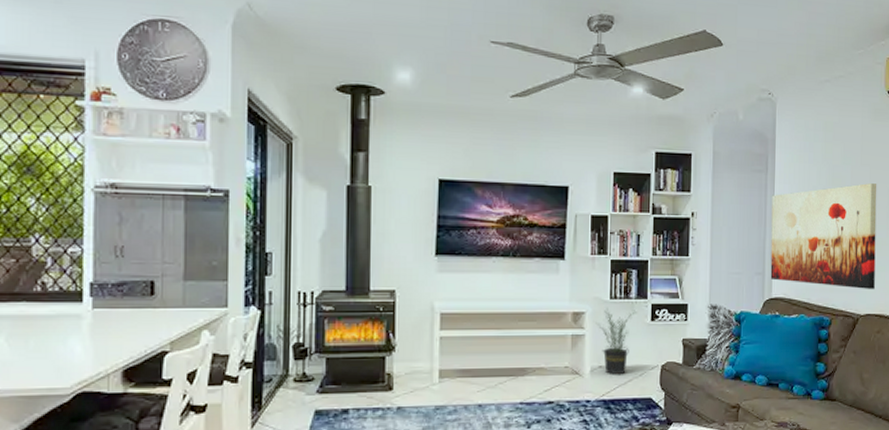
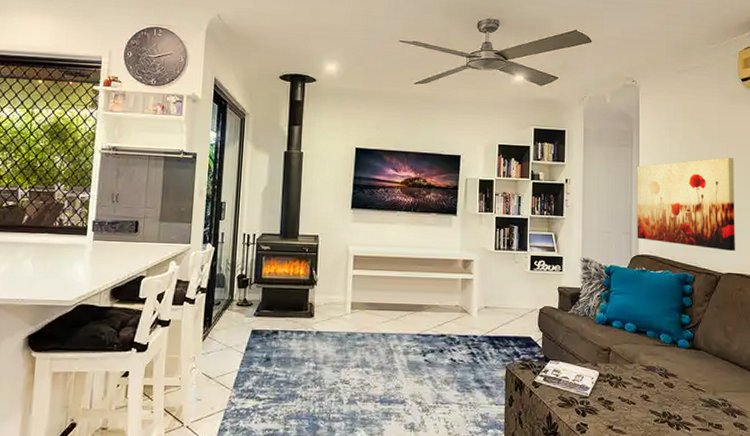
potted plant: present [596,307,635,375] -> none [482,256,517,316]

